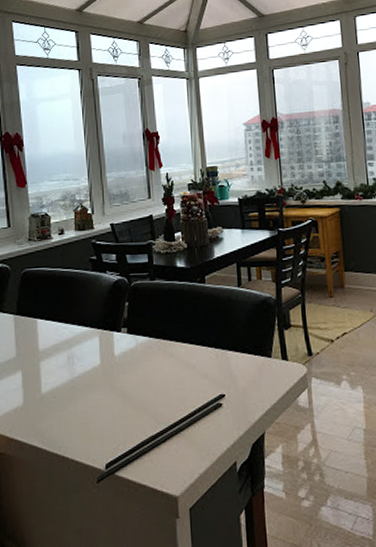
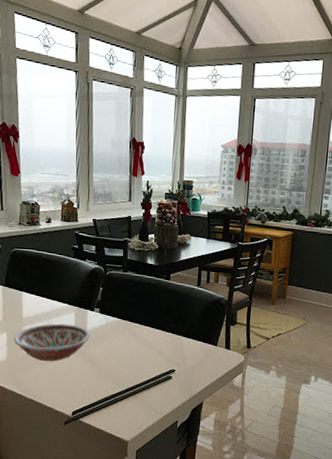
bowl: none [29,351,119,402] -> present [13,323,90,362]

